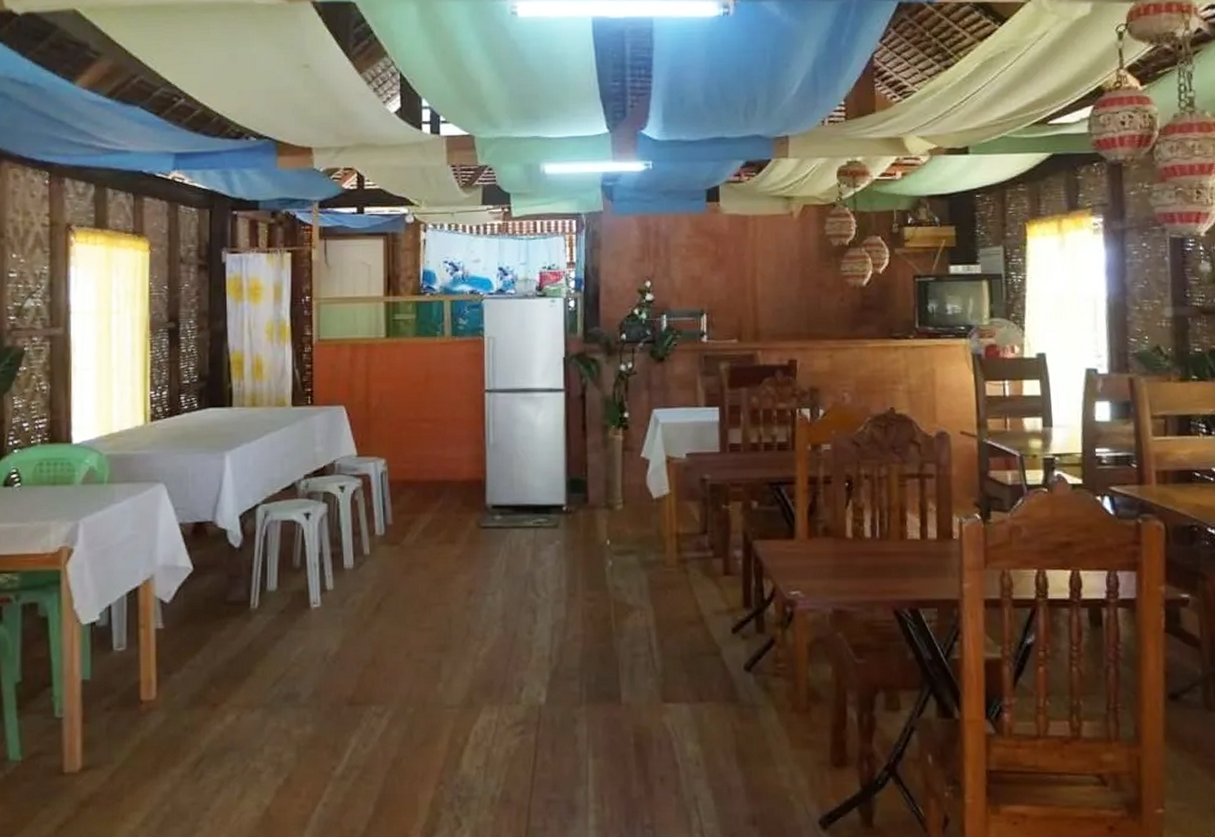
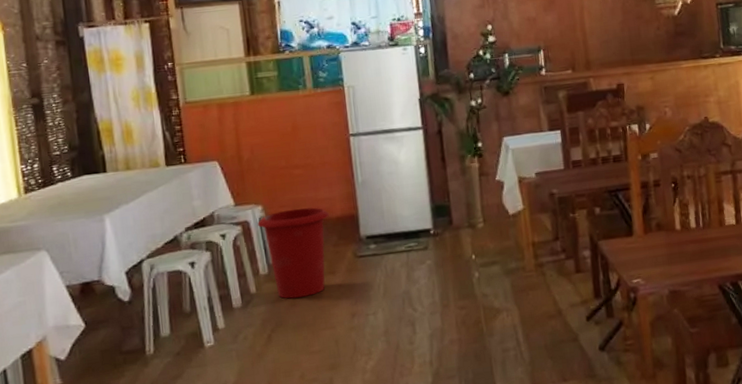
waste bin: none [379,467,455,566] -> present [258,207,329,299]

